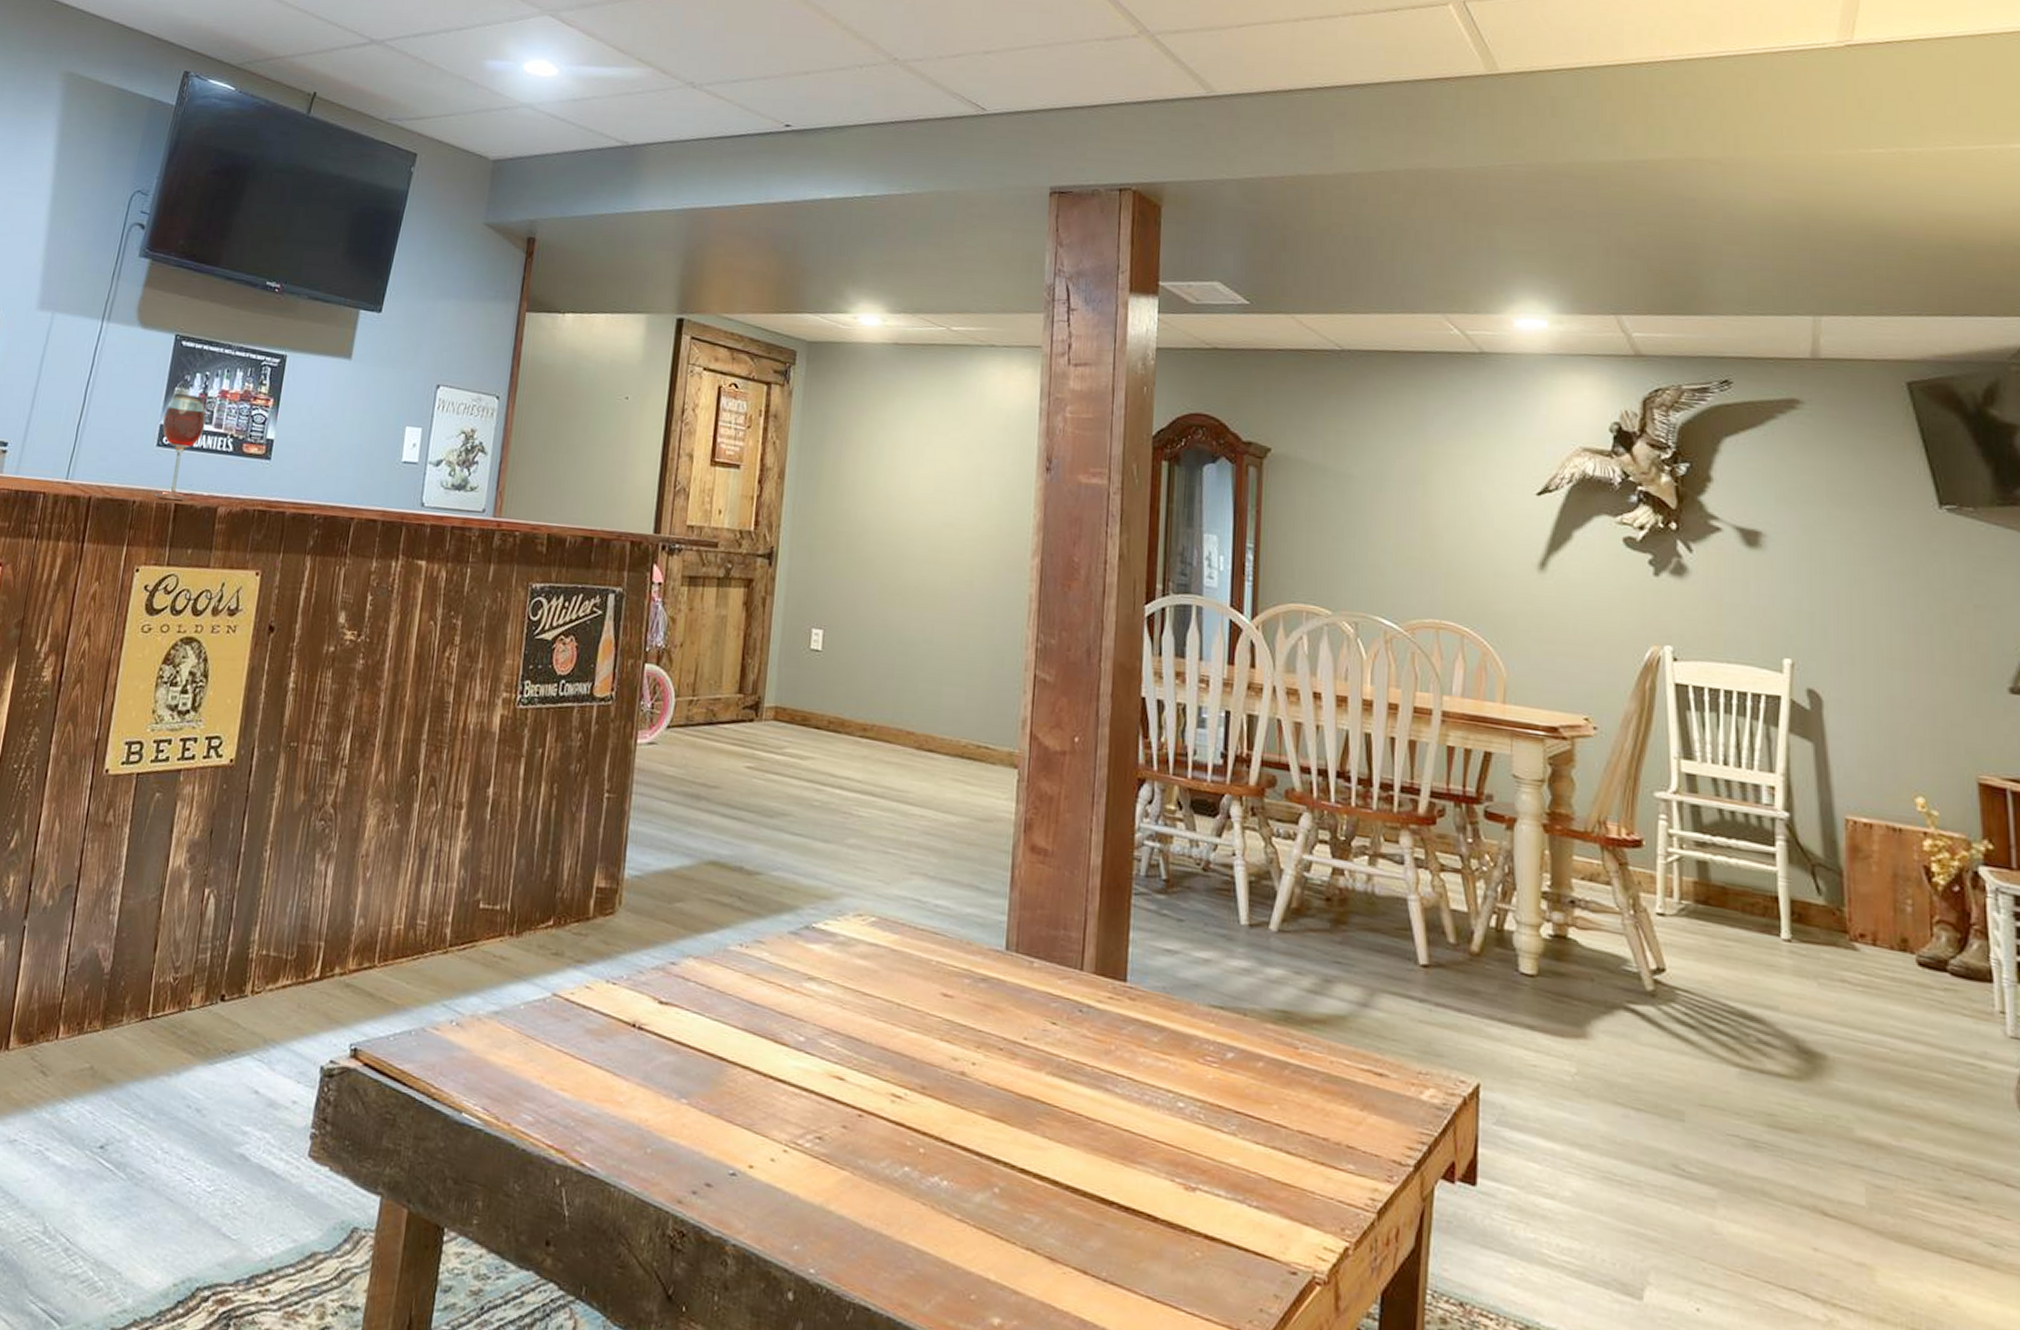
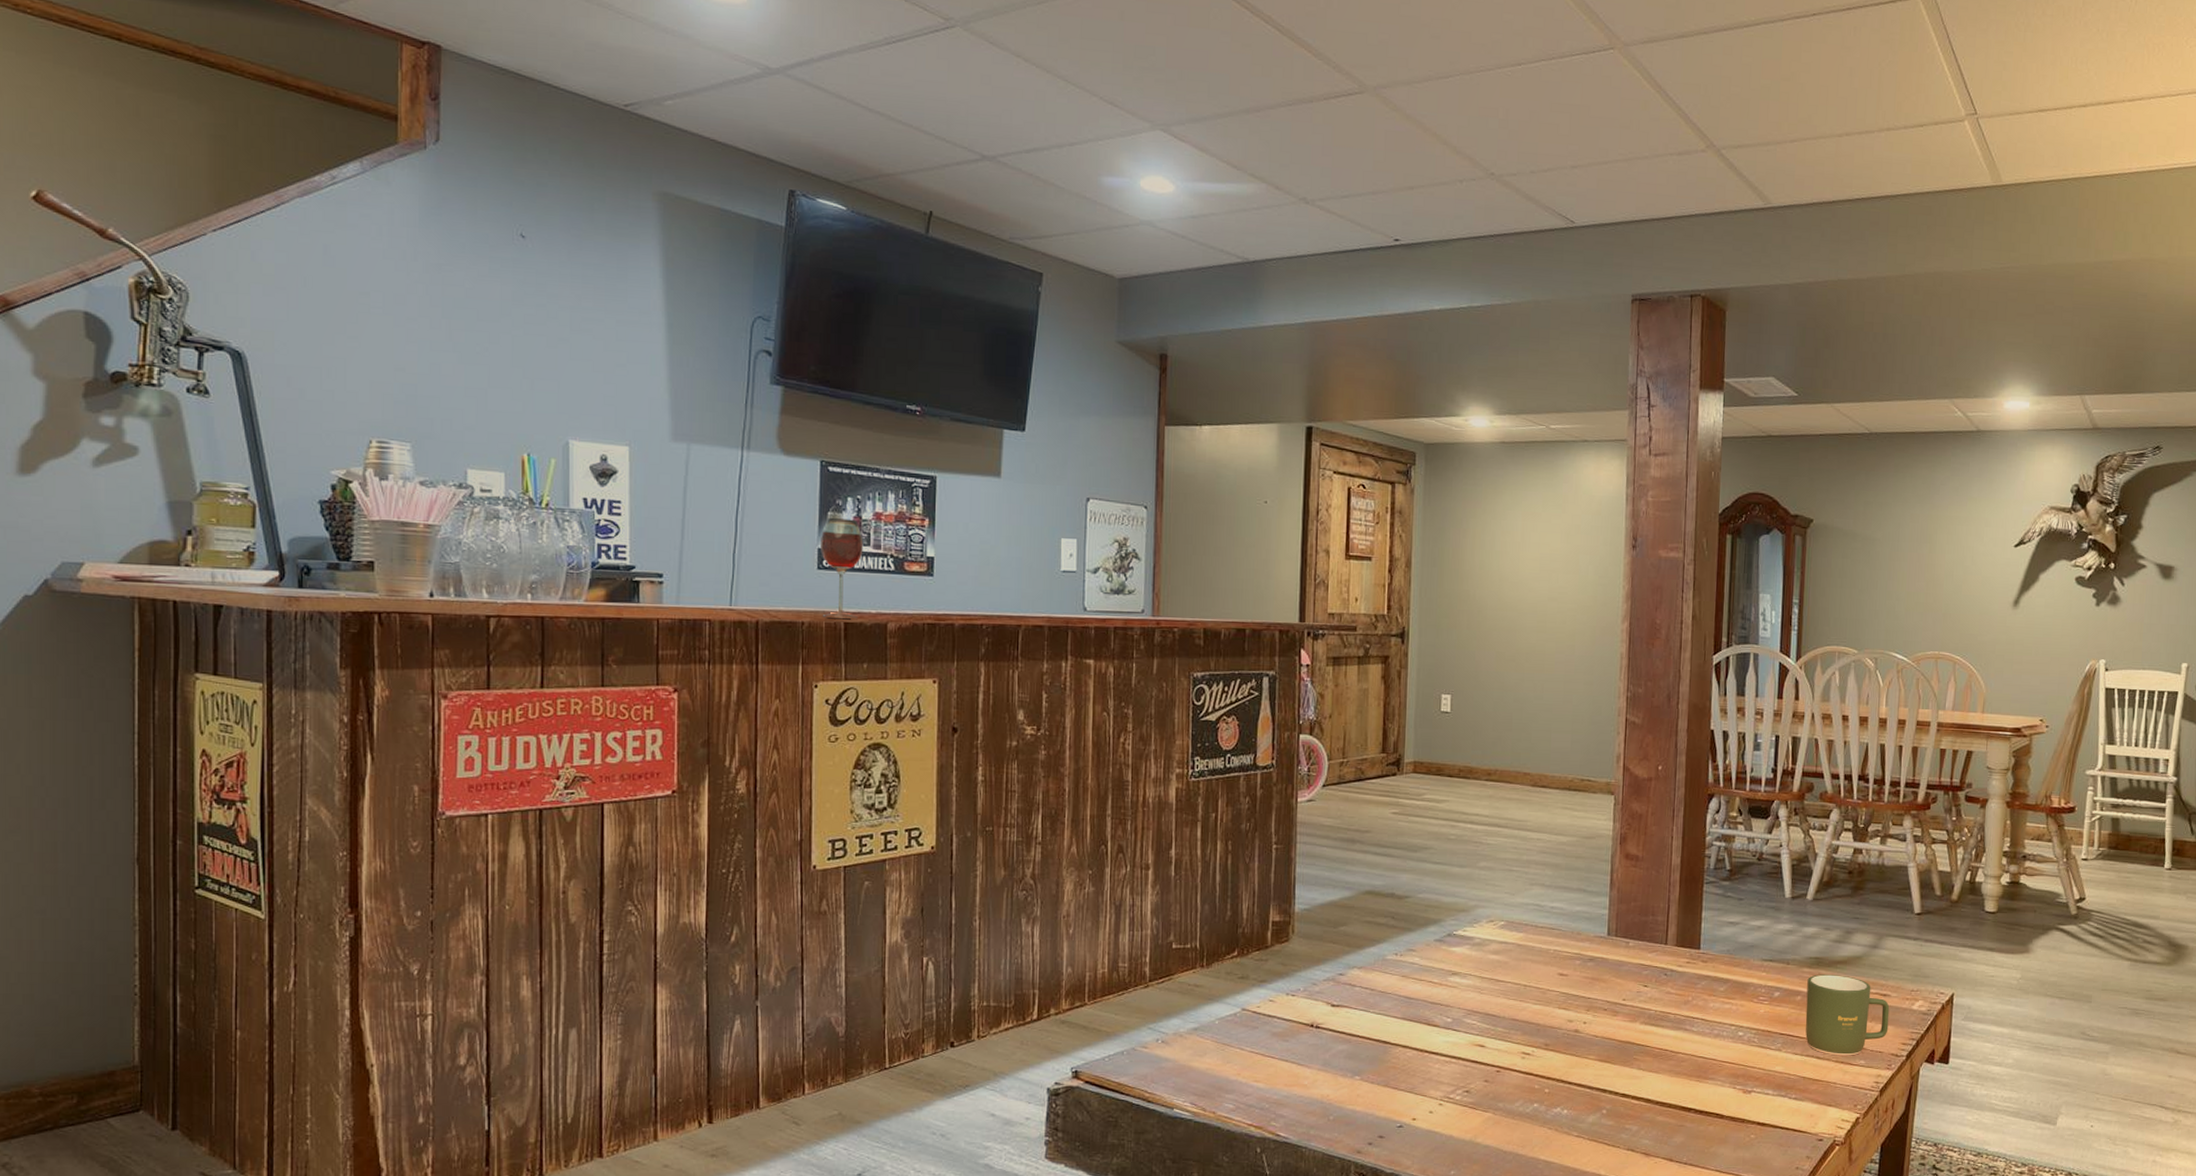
mug: none [1270,1034,1388,1157] -> present [1805,974,1890,1056]

